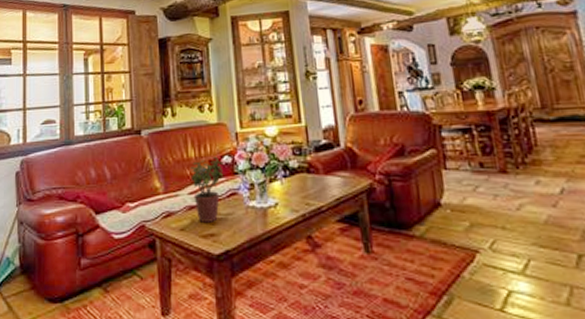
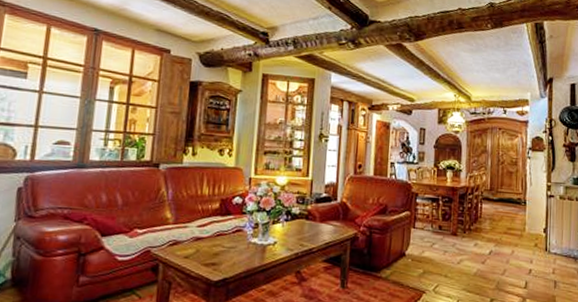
potted plant: present [191,156,225,223] -> none [201,196,235,253]

